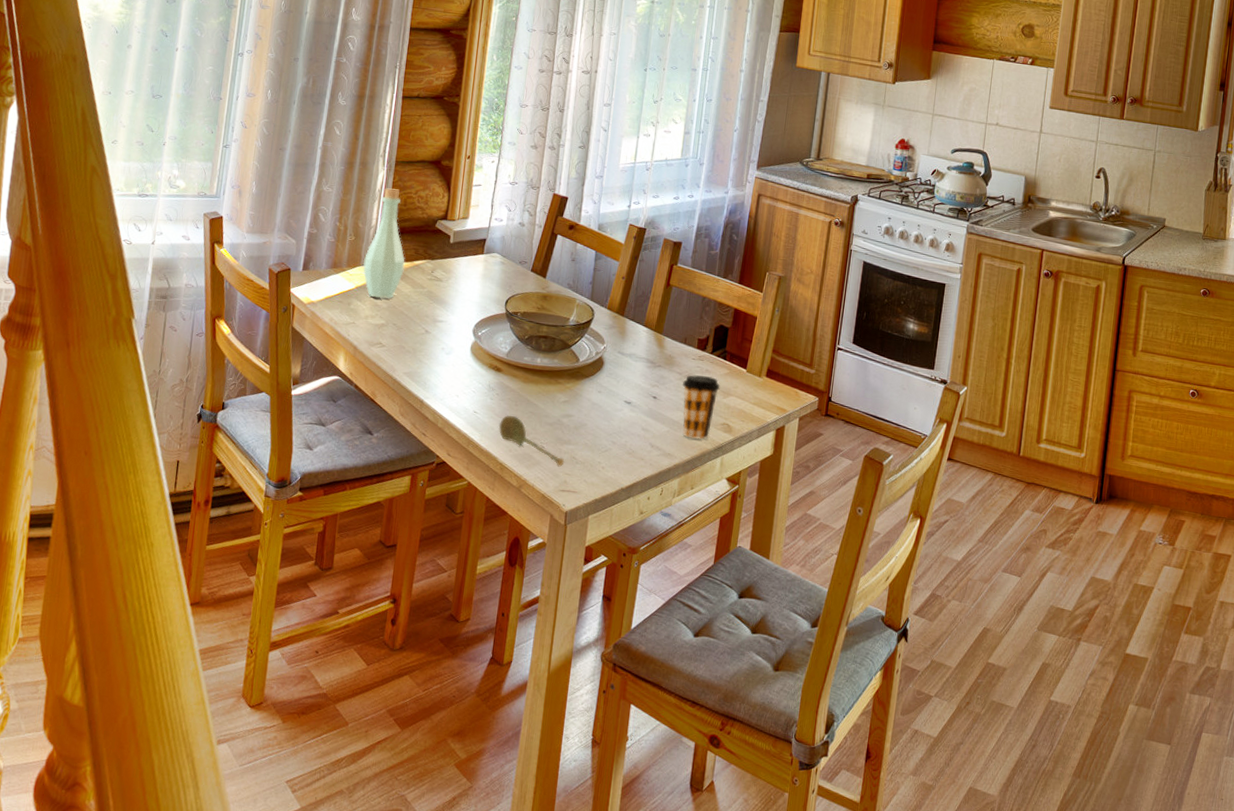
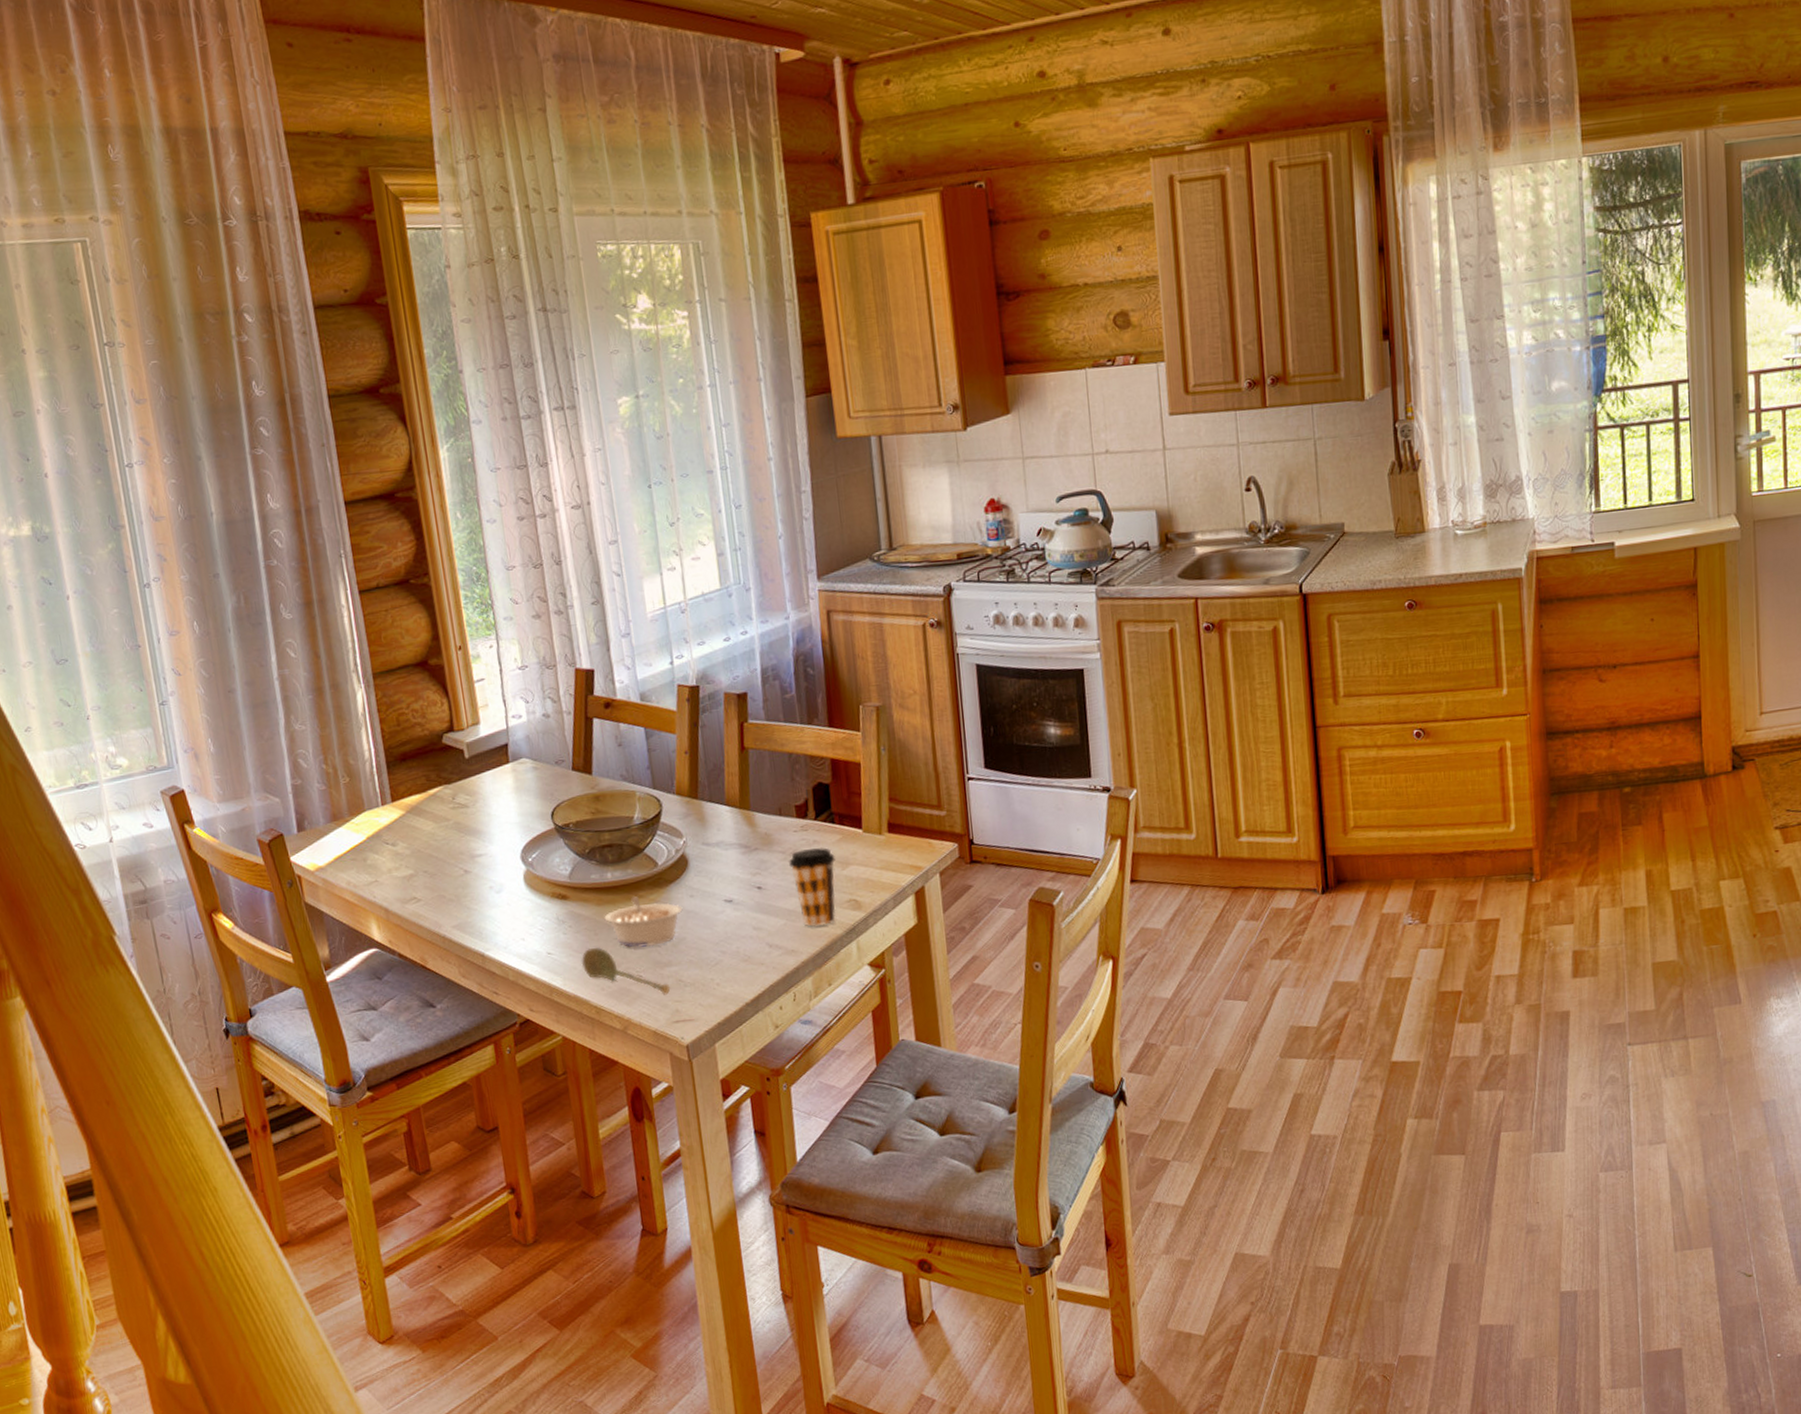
bottle: present [363,188,406,299] -> none [367,707,420,845]
legume: none [526,381,590,425] -> present [604,895,683,948]

